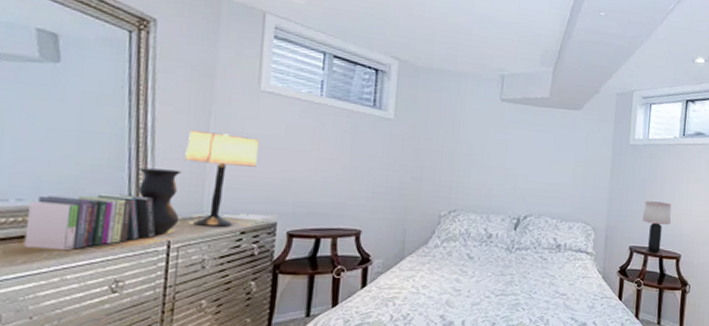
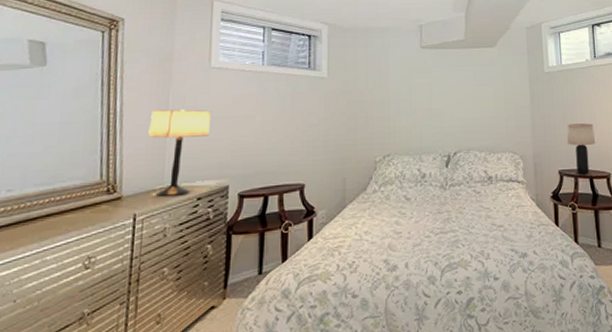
books: present [24,194,157,251] -> none [11,174,124,234]
vase: present [139,168,182,236] -> none [109,147,146,210]

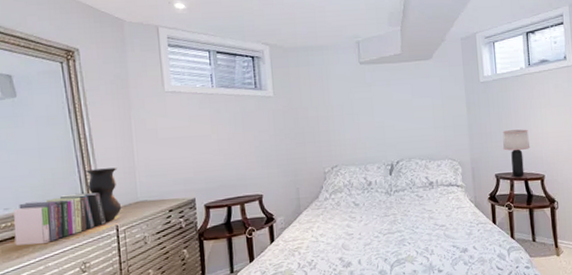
books: none [11,174,124,234] -> present [13,192,107,246]
vase: none [109,147,146,210] -> present [86,167,122,223]
table lamp: present [148,109,212,198] -> none [117,131,172,211]

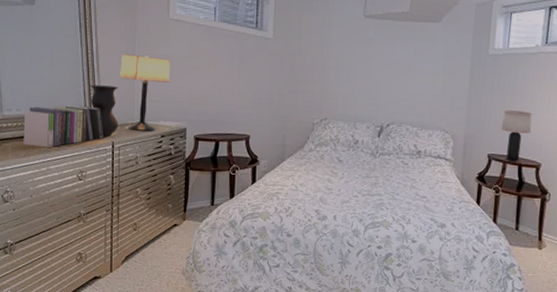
table lamp: none [117,131,172,211] -> present [120,54,171,132]

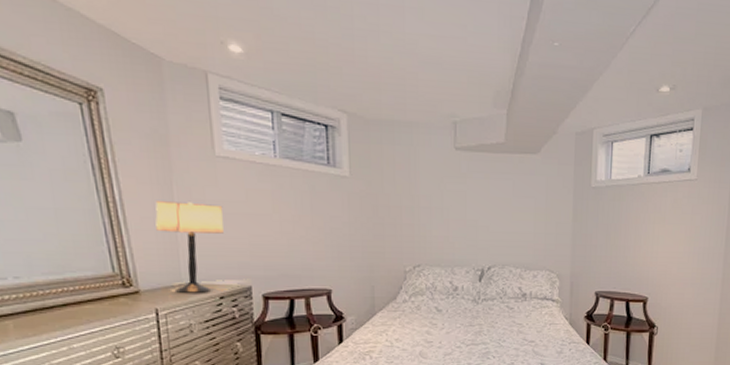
books: present [23,105,104,148] -> none [26,267,144,323]
vase: present [90,84,119,138] -> none [116,241,163,305]
table lamp: present [501,110,532,162] -> none [607,245,637,298]

